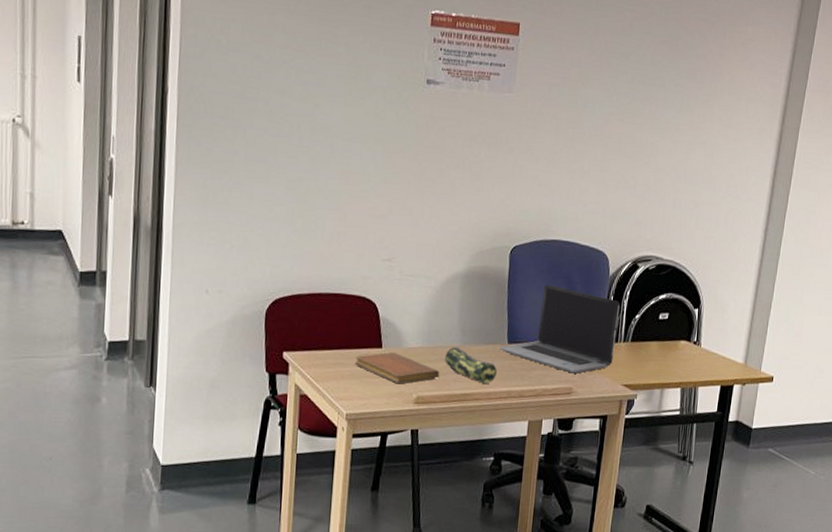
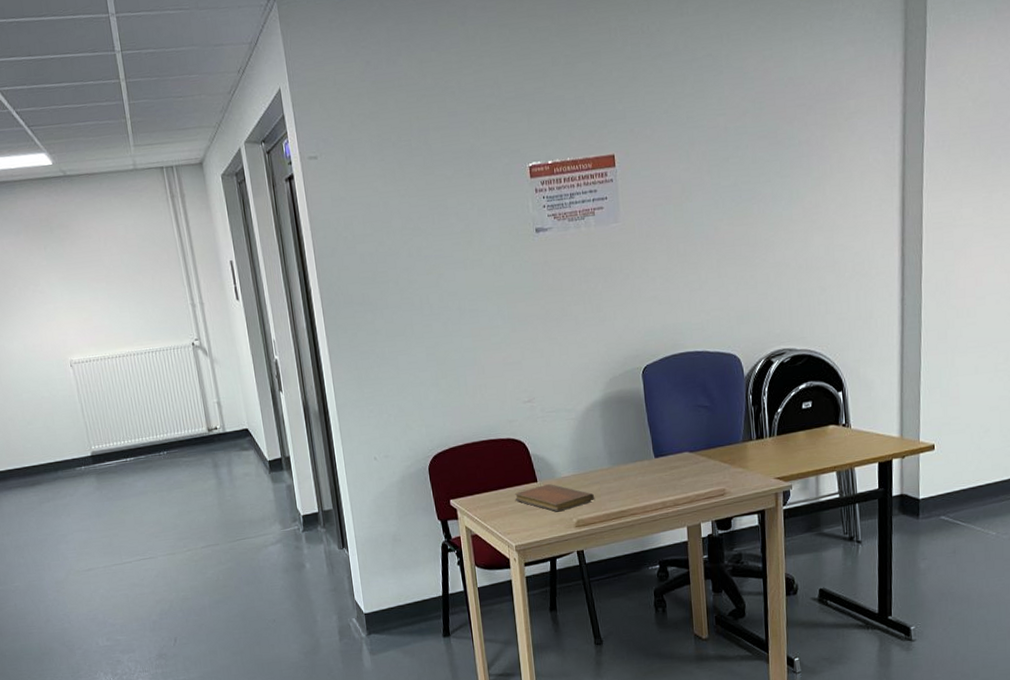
pencil case: present [445,346,497,385] -> none [597,469,649,500]
laptop computer: present [500,284,621,374] -> none [648,395,762,476]

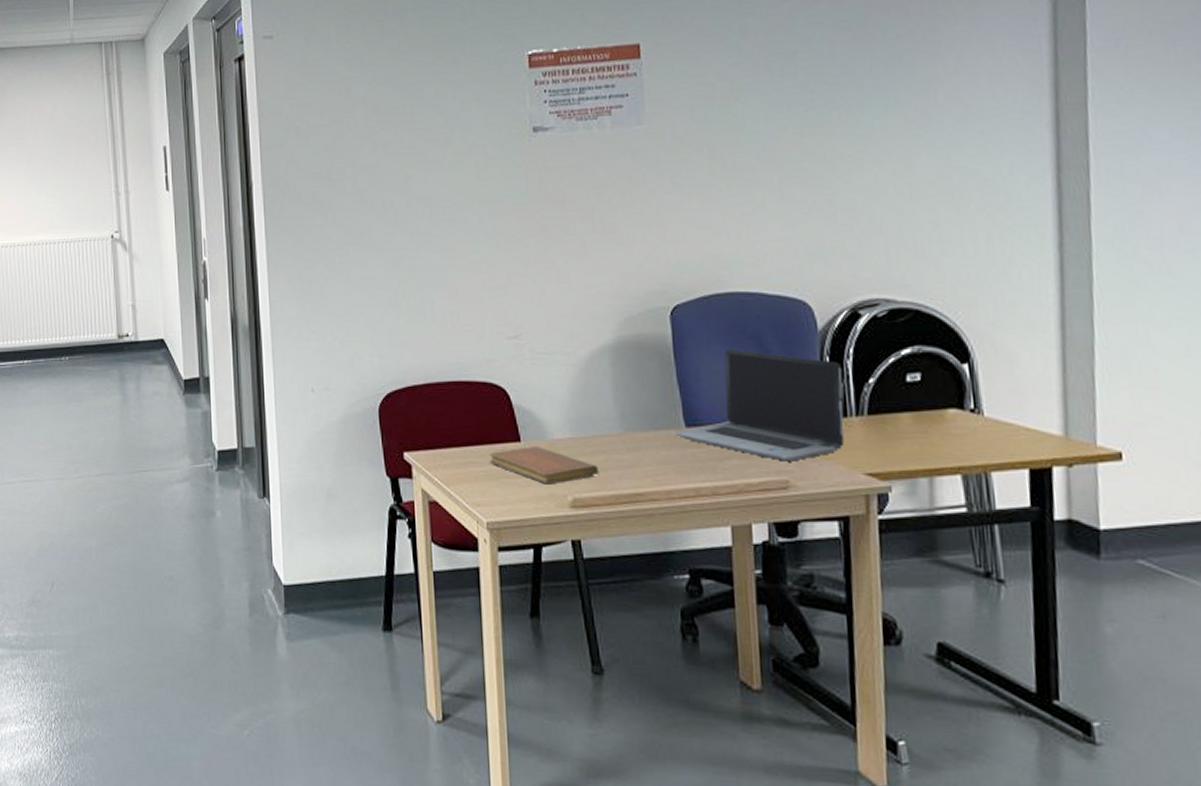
laptop computer: none [648,395,762,476] -> present [675,348,844,462]

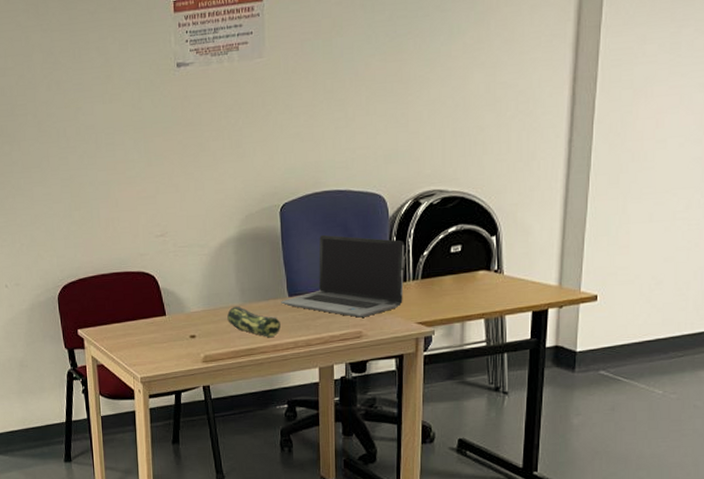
notebook: present [488,447,599,485] -> none [142,318,224,347]
pencil case: none [603,434,676,481] -> present [227,305,281,338]

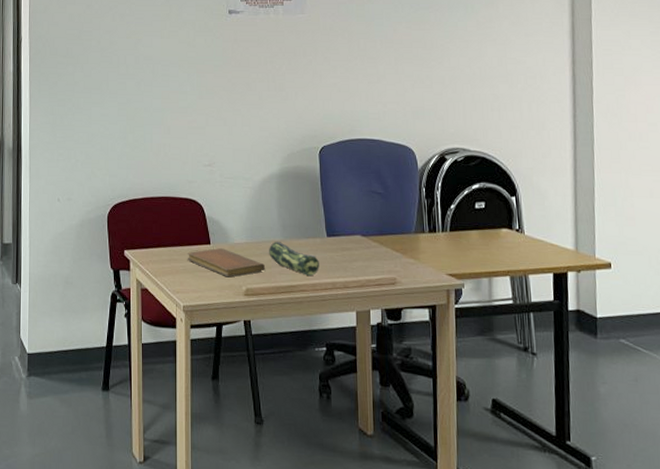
notebook: none [142,318,224,347] -> present [187,248,266,278]
laptop computer: present [281,234,405,318] -> none [320,179,434,264]

